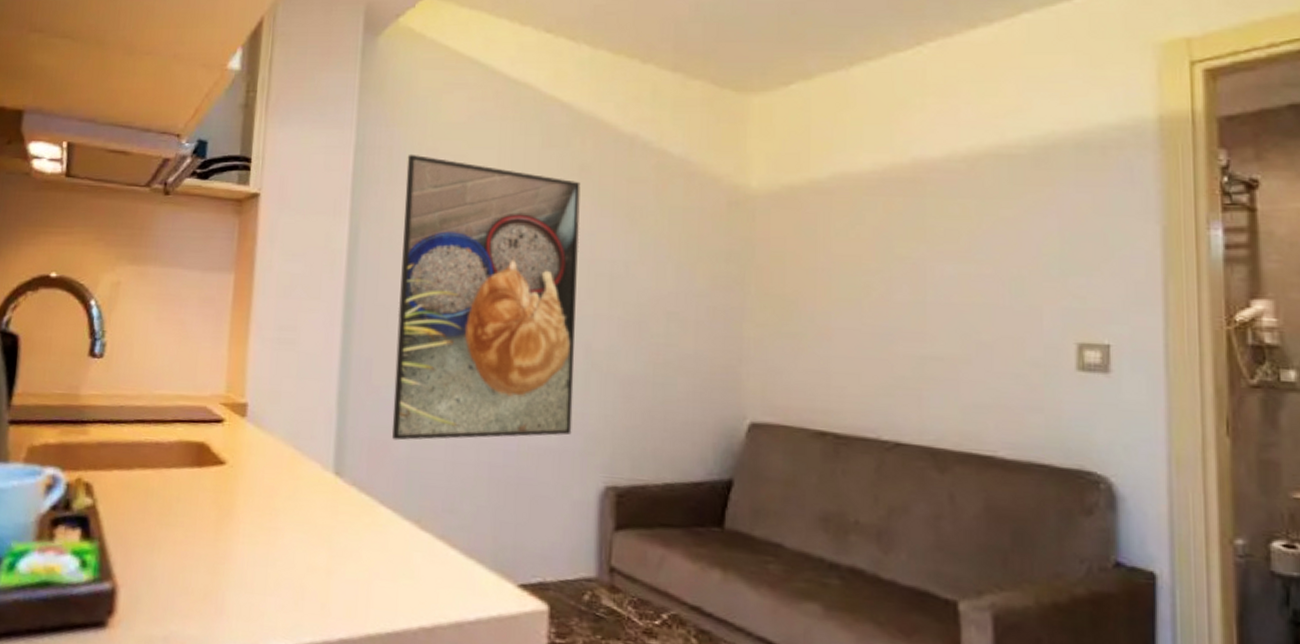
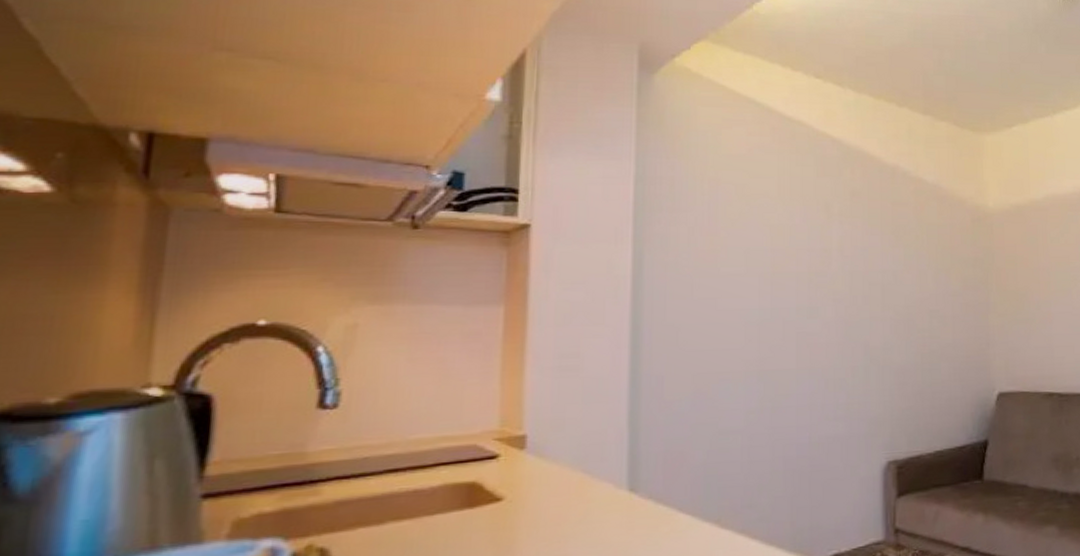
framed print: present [391,154,581,441] -> none [687,183,856,450]

